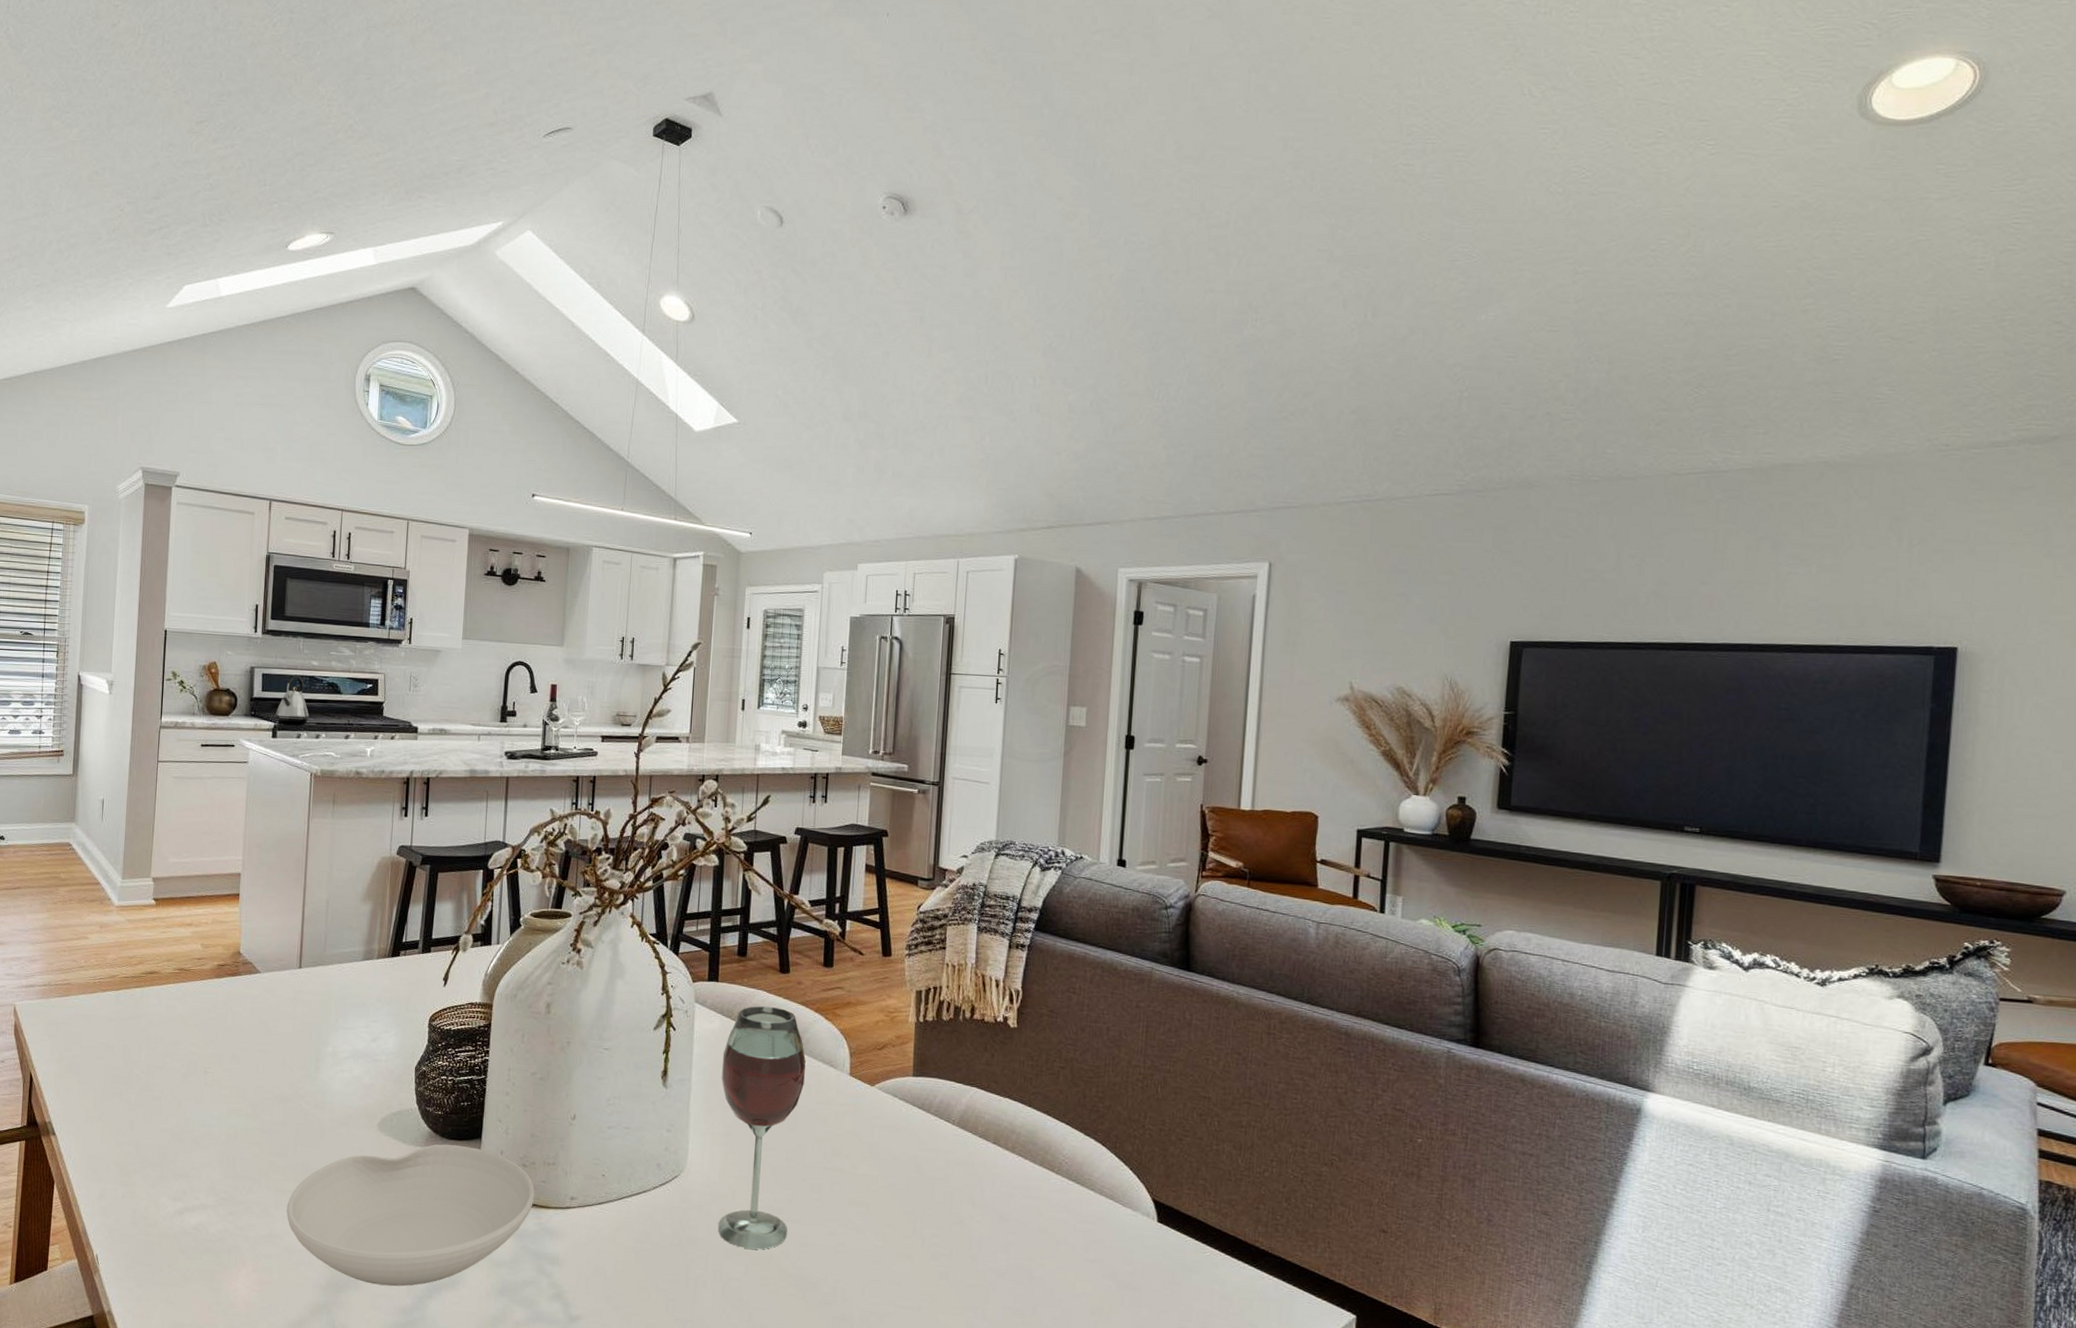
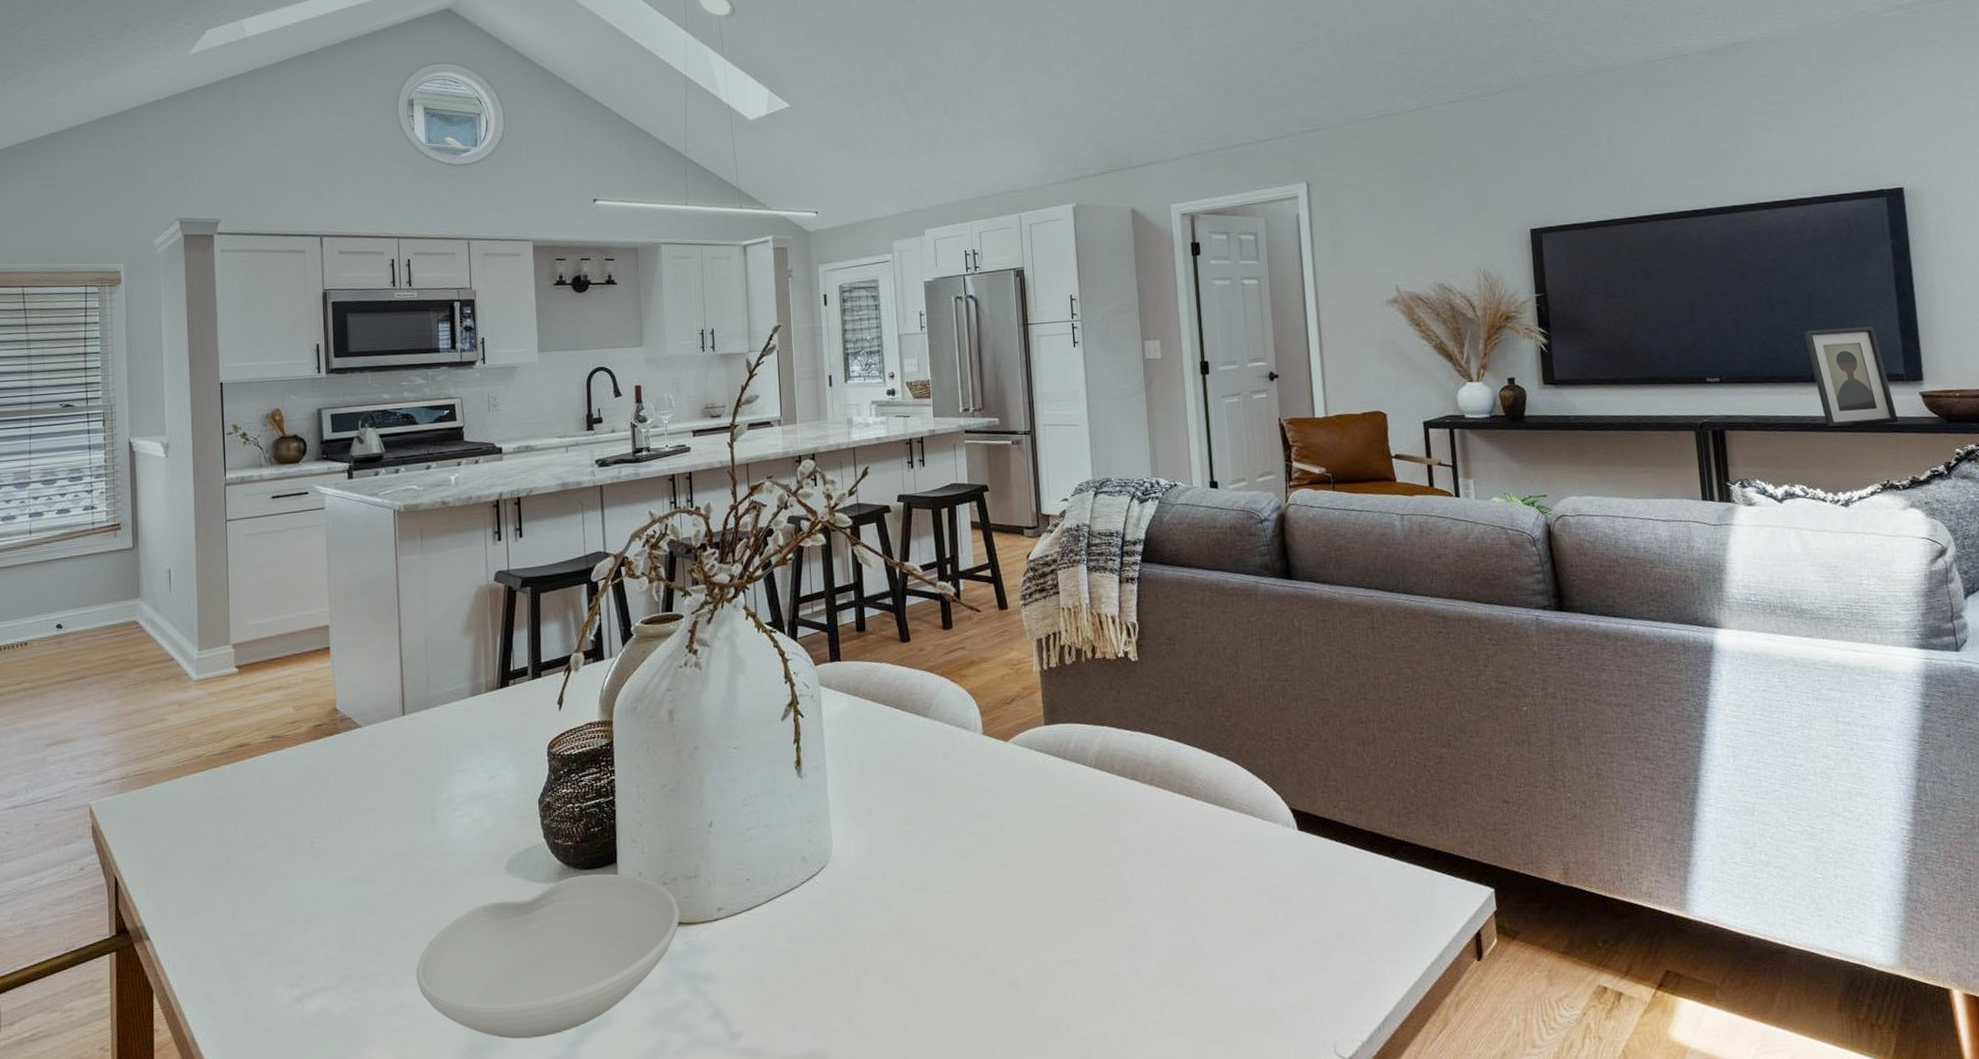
wineglass: present [718,1005,806,1250] -> none [854,677,942,930]
picture frame: none [1807,790,1902,905] -> present [1803,326,1899,427]

